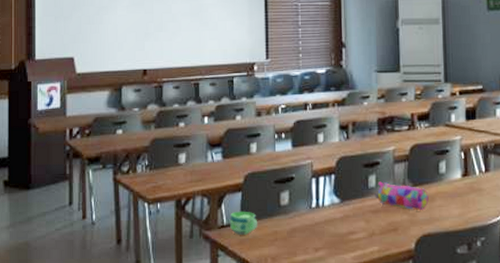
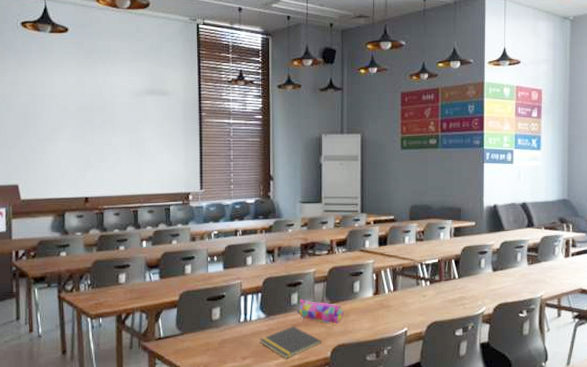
cup: present [230,211,257,235] -> none [166,325,191,346]
notepad: none [334,213,405,251] -> present [260,326,322,359]

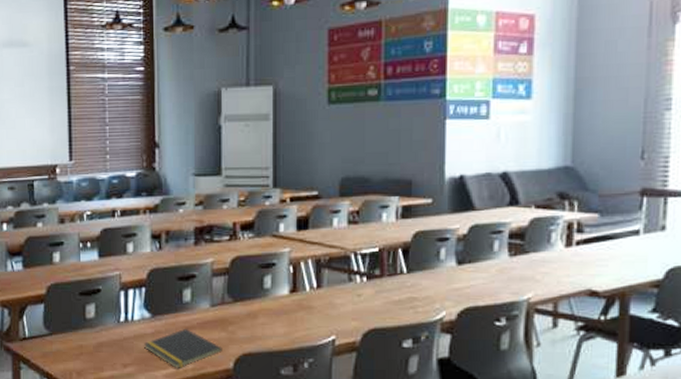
pencil case: present [297,299,344,325] -> none [190,296,251,329]

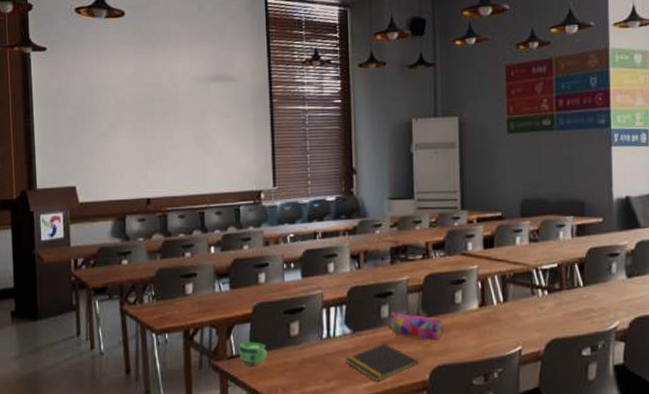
cup: none [32,323,61,348] -> present [239,341,267,365]
pencil case: none [190,296,251,329] -> present [388,312,444,342]

